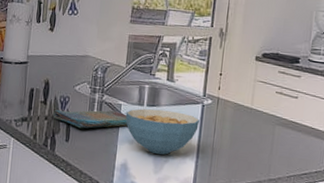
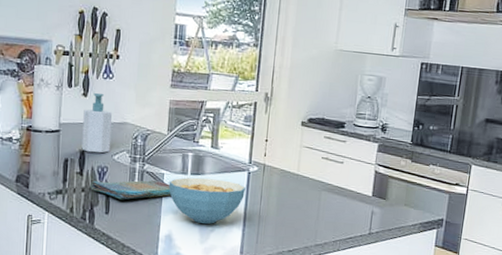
soap bottle: none [46,28,76,84] -> present [81,93,113,154]

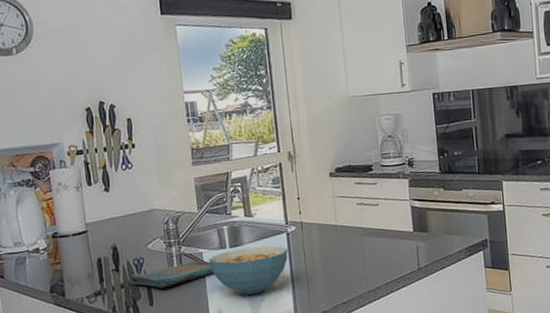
soap bottle: present [81,93,113,154] -> none [108,186,143,247]

